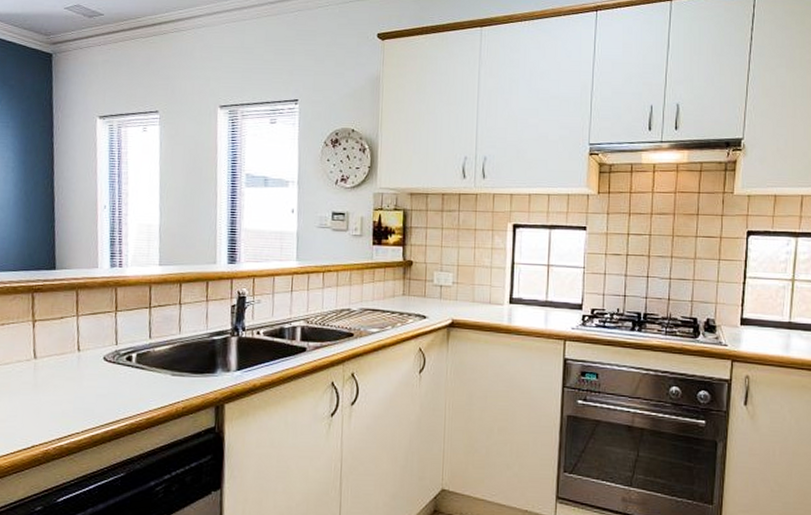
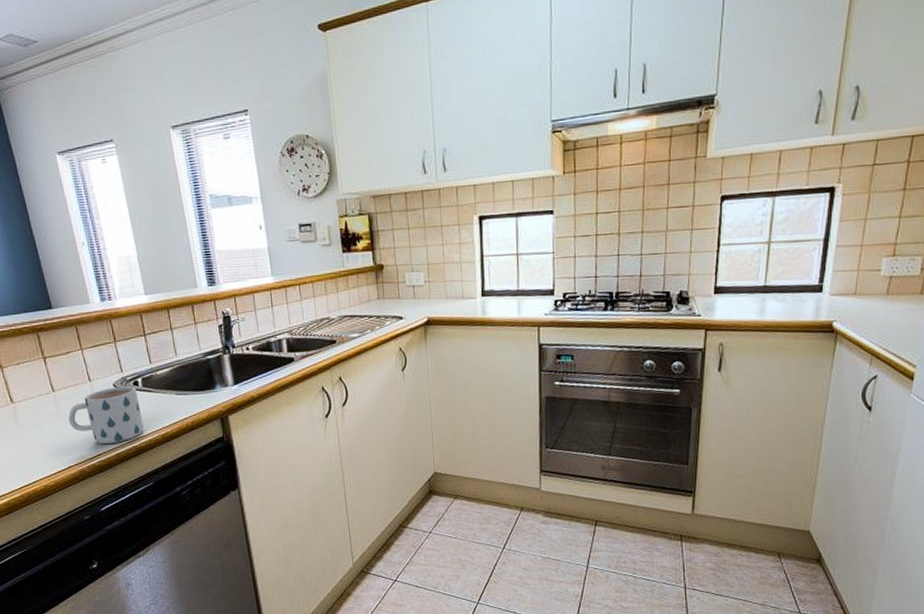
mug: none [44,360,129,424] -> present [68,386,144,445]

